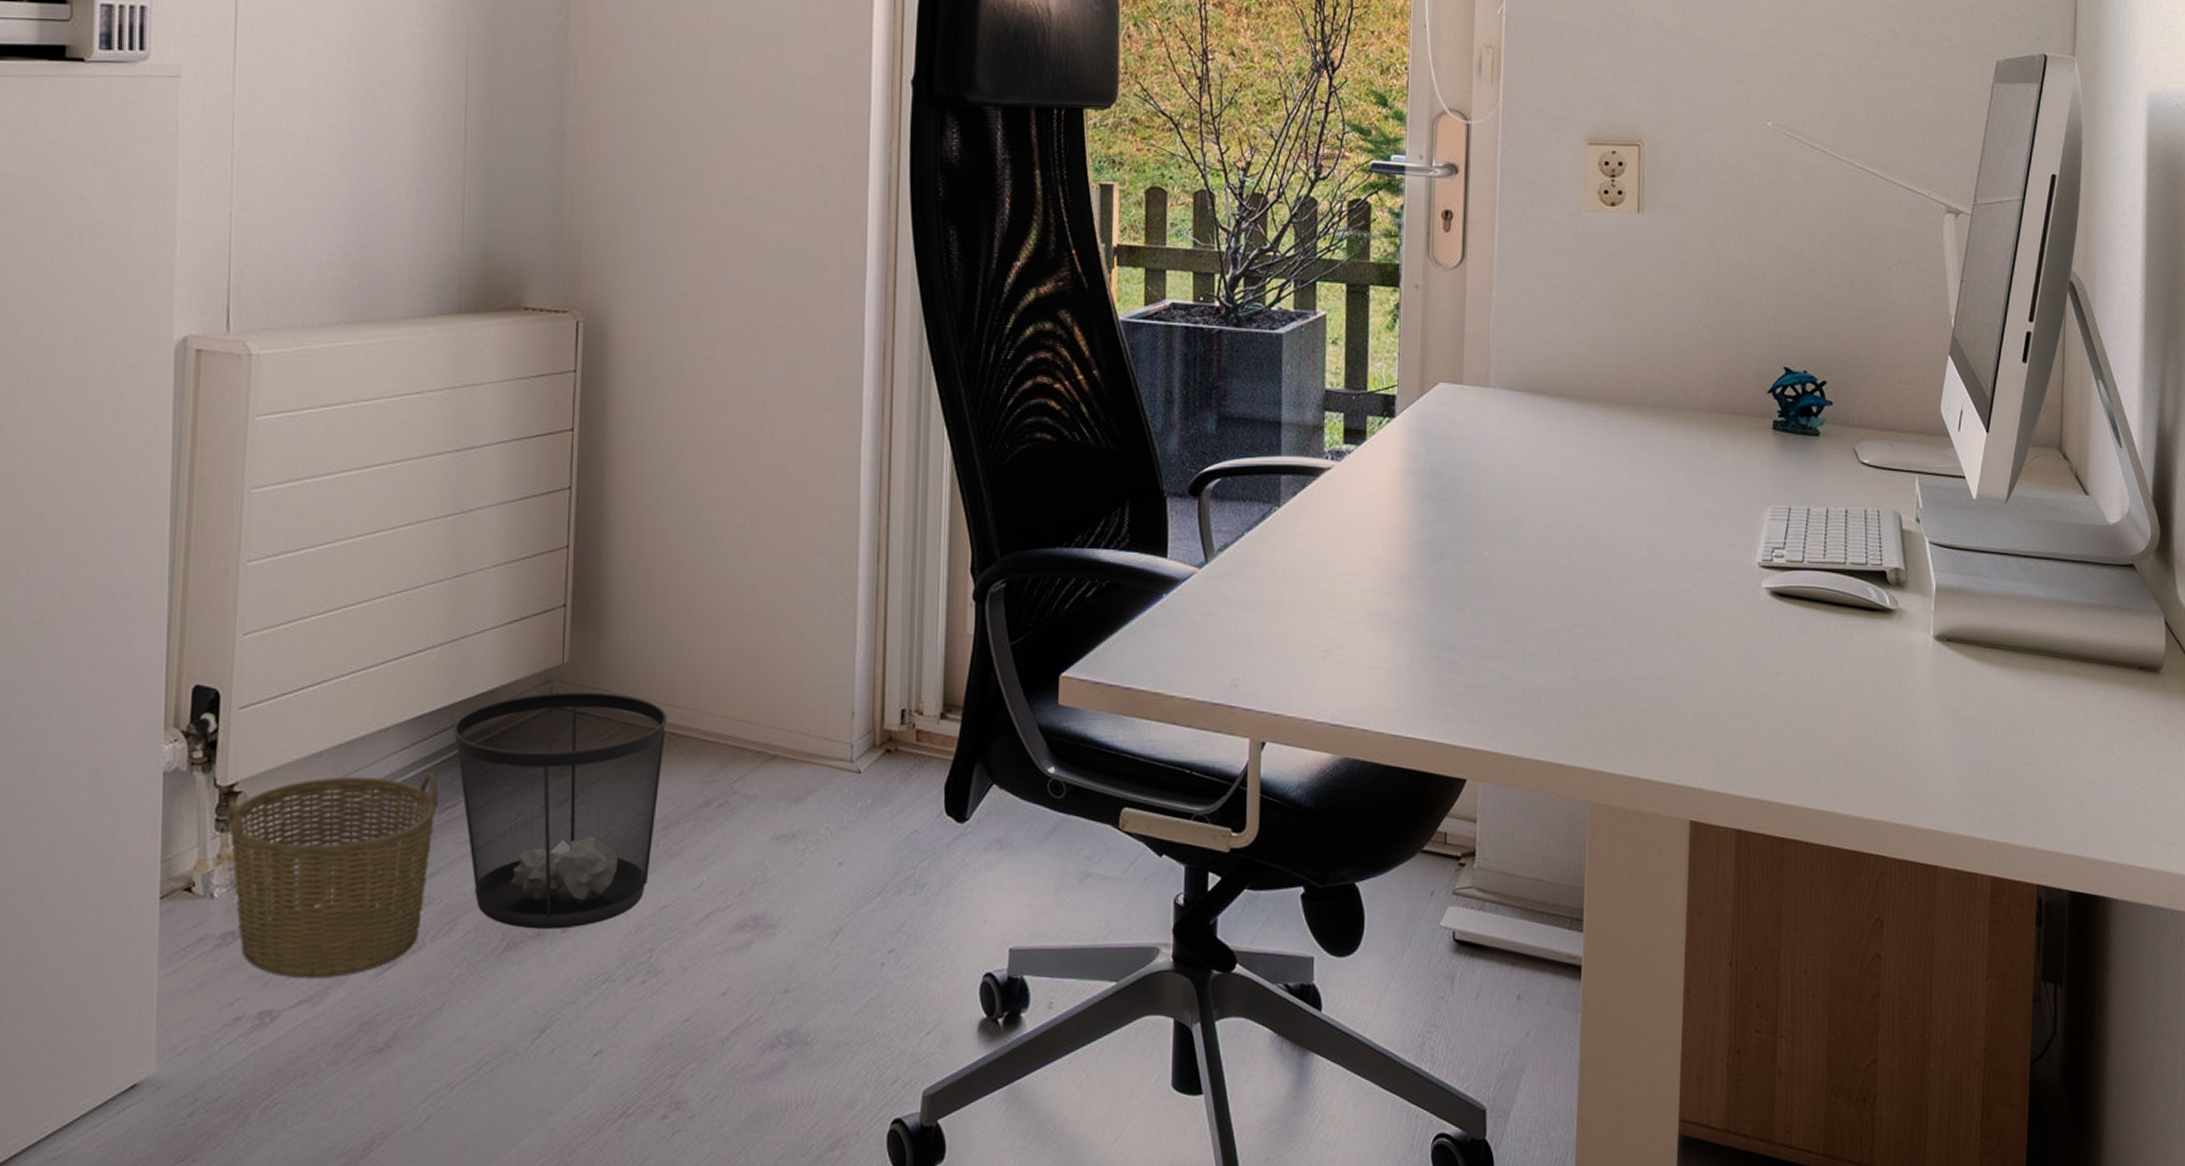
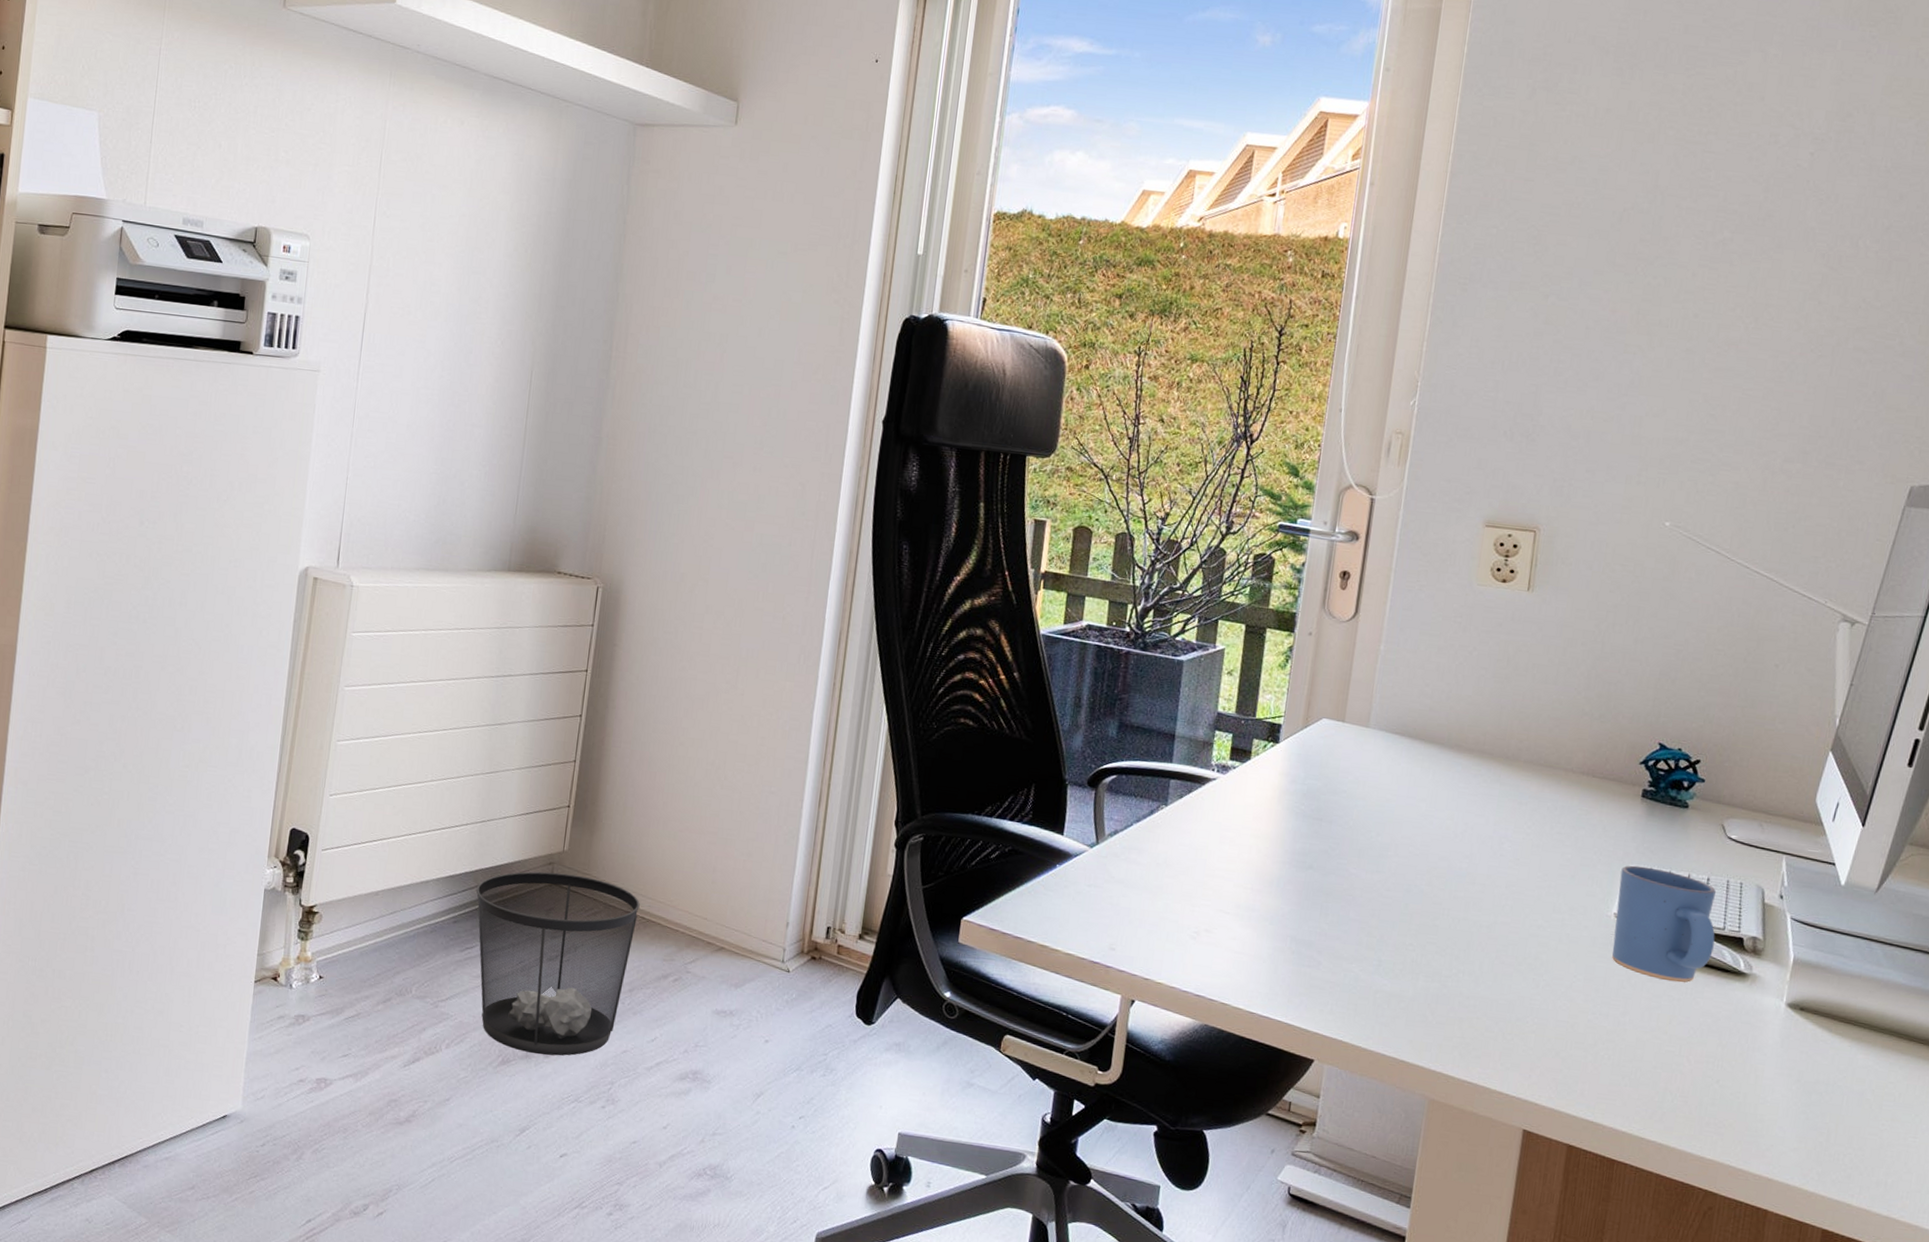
basket: present [226,772,438,977] -> none [306,911,461,1062]
mug: none [1760,506,1859,630] -> present [1612,865,1716,983]

